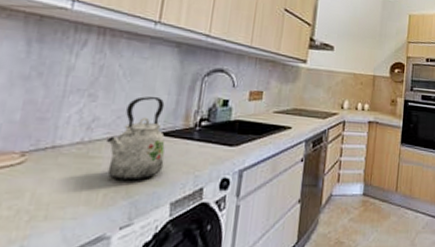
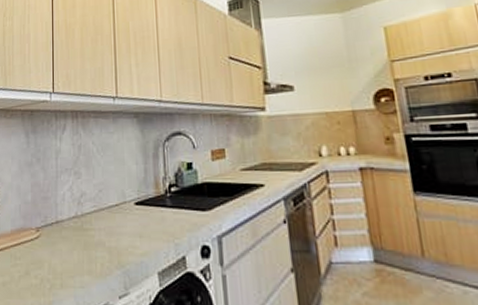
kettle: present [106,96,165,181] -> none [94,168,145,251]

